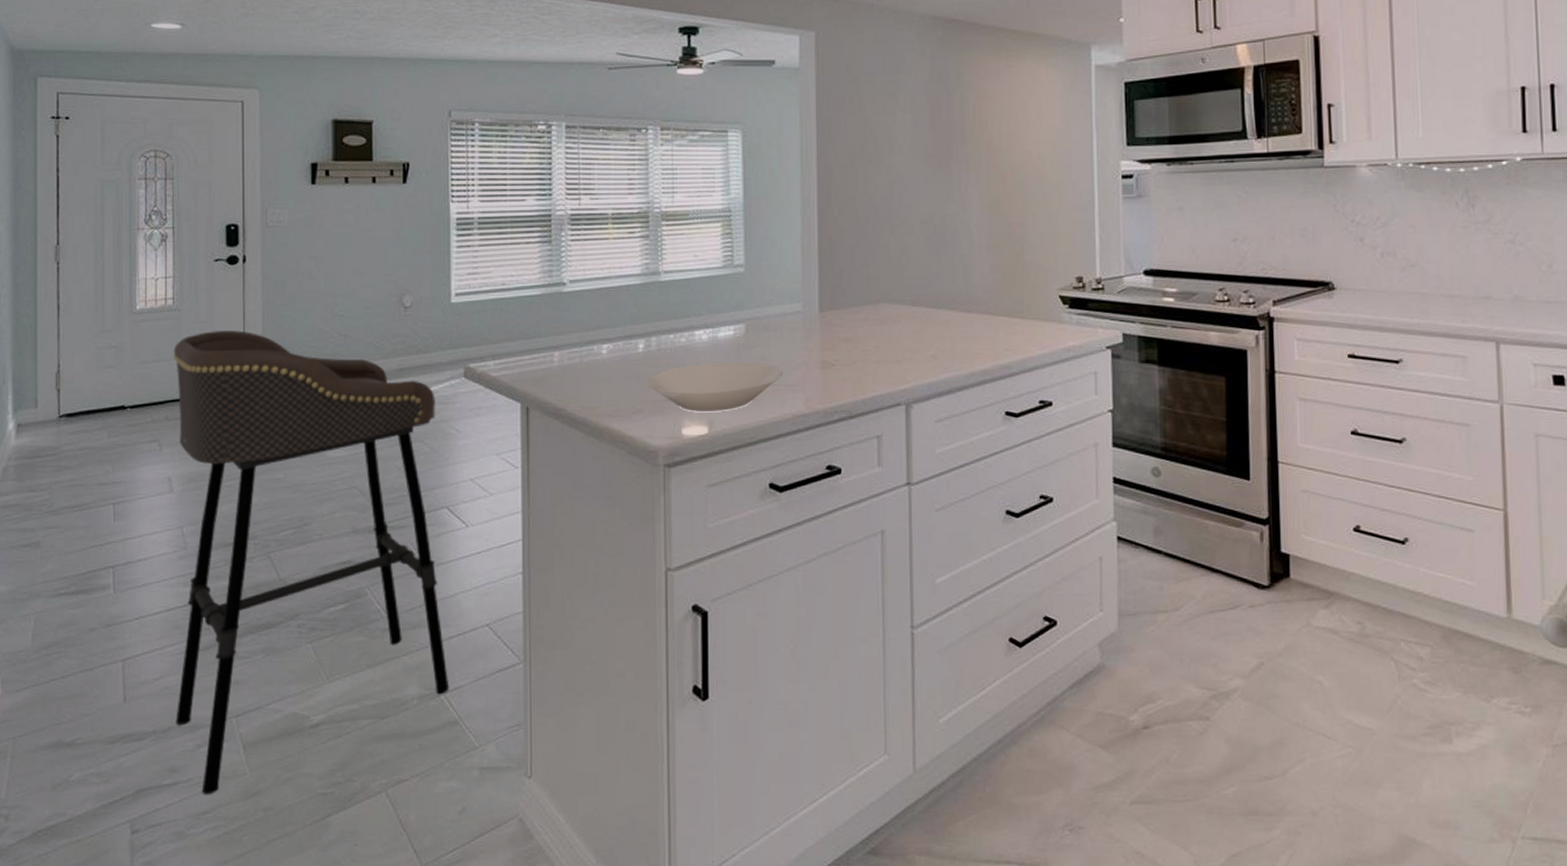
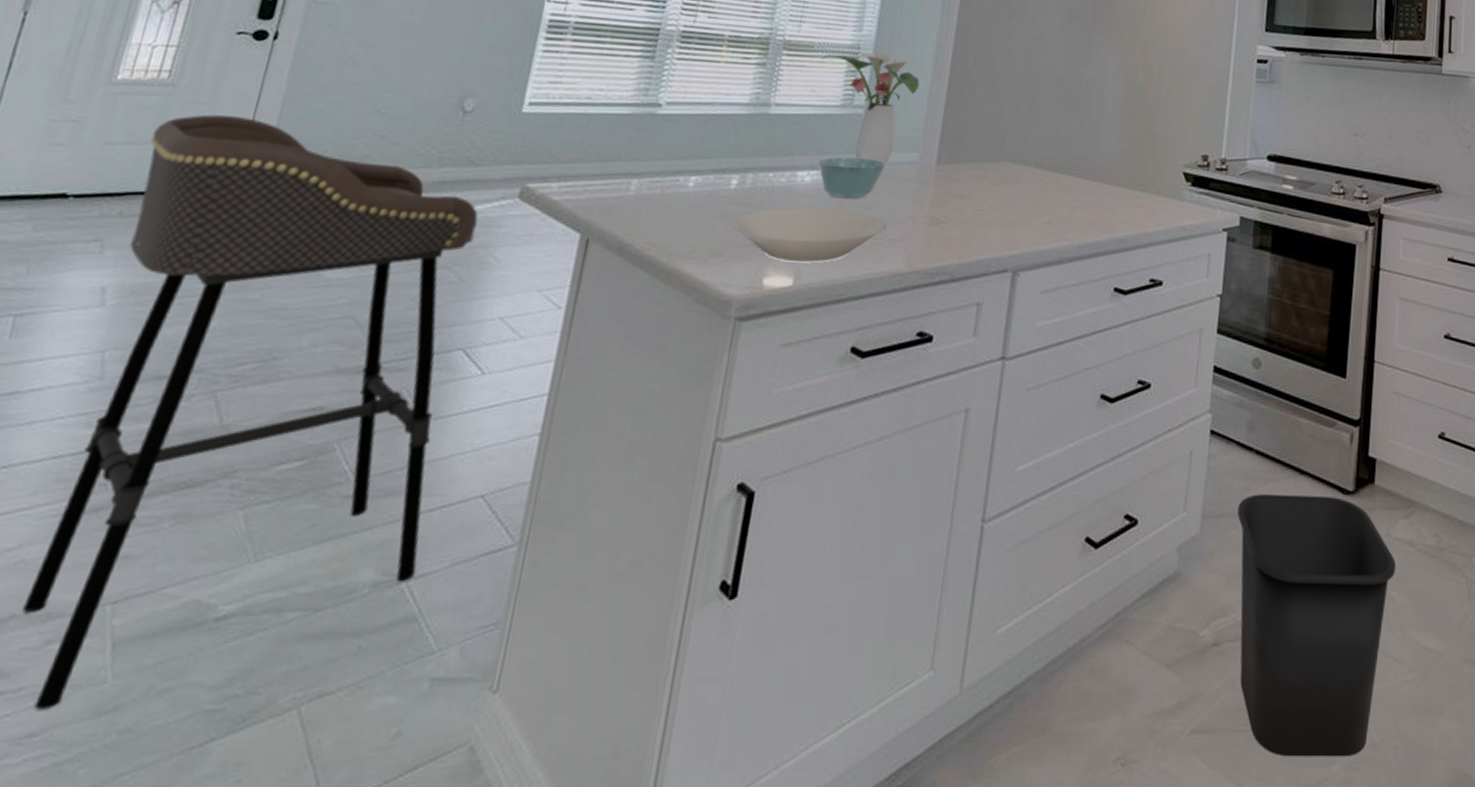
flower arrangement: none [698,214,791,317] -> present [822,53,920,165]
bowl: none [711,312,773,352] -> present [818,156,886,200]
waste bin: none [1153,592,1321,822] -> present [1237,494,1397,756]

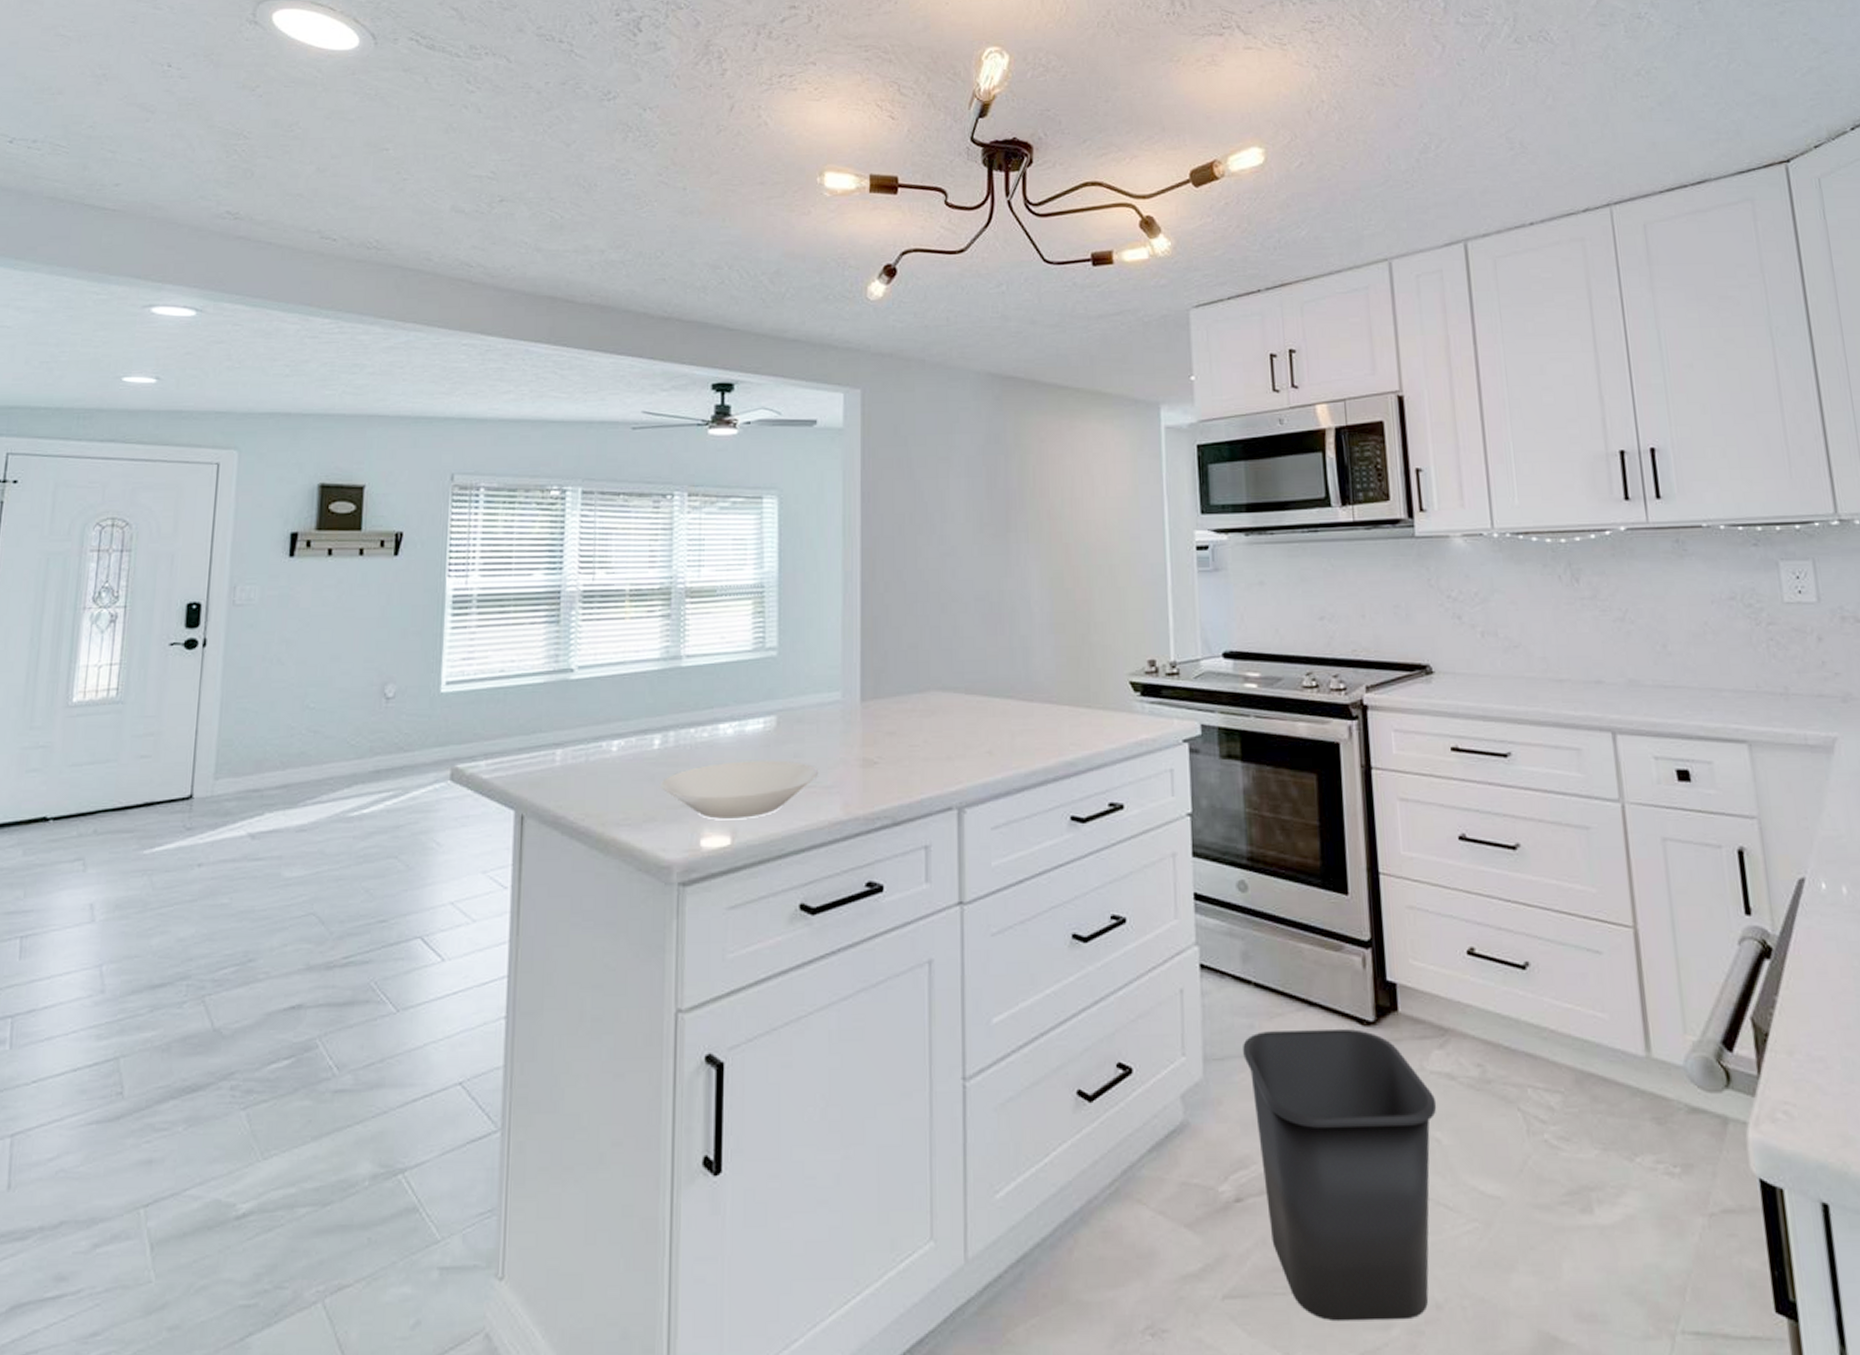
bar stool: present [22,114,478,710] -> none [69,726,415,1310]
bowl: present [818,156,886,200] -> none [738,702,808,749]
flower arrangement: present [822,53,920,165] -> none [726,589,831,708]

